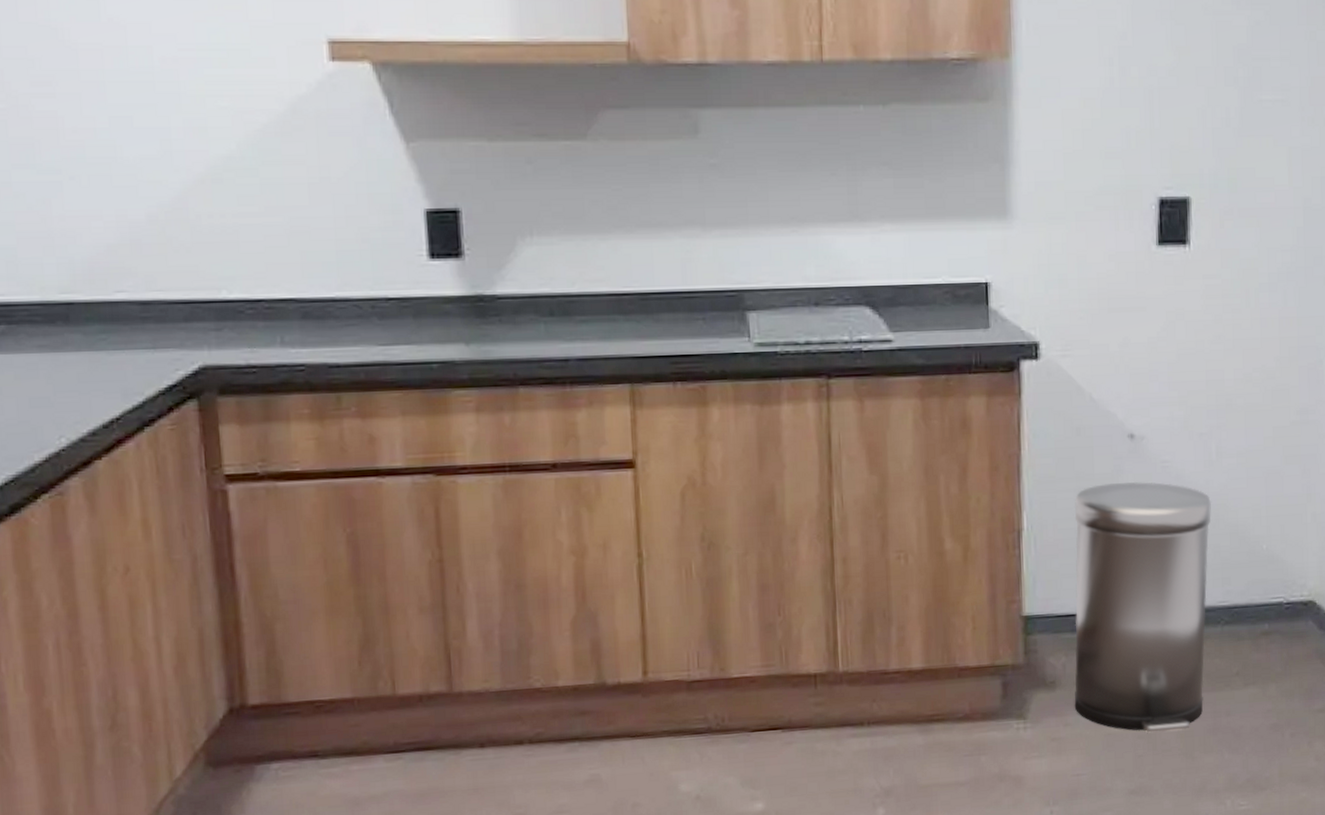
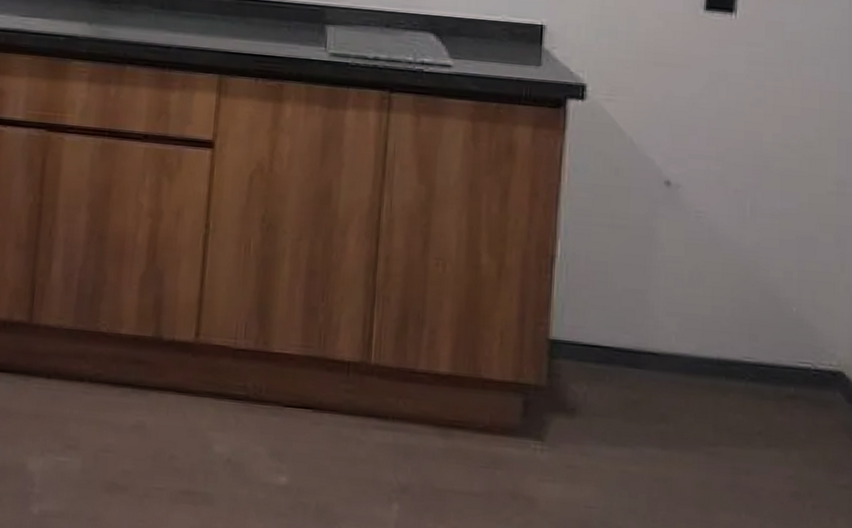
pedal bin: present [1074,481,1212,733] -> none [592,224,744,481]

